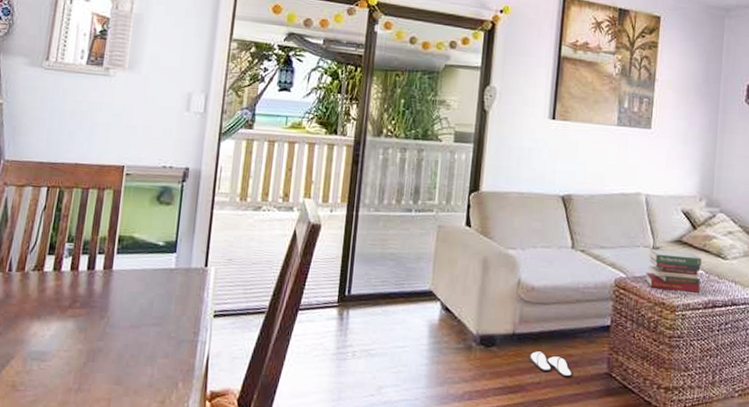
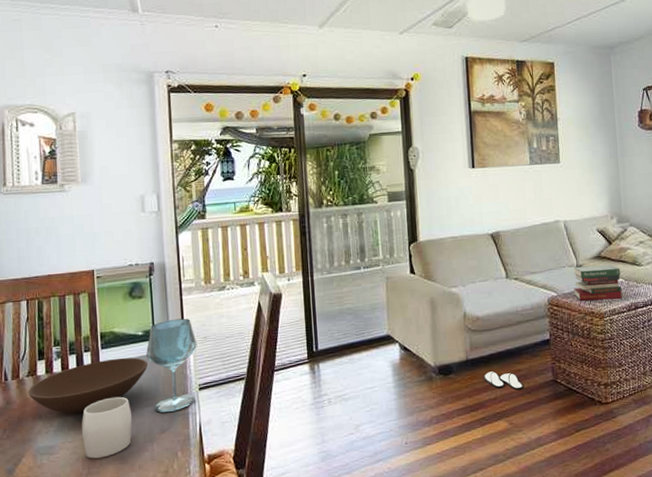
bowl: none [31,266,164,320] -> present [28,357,149,414]
mug: none [78,308,137,375] -> present [81,396,133,459]
wine glass: none [162,233,221,336] -> present [146,318,198,413]

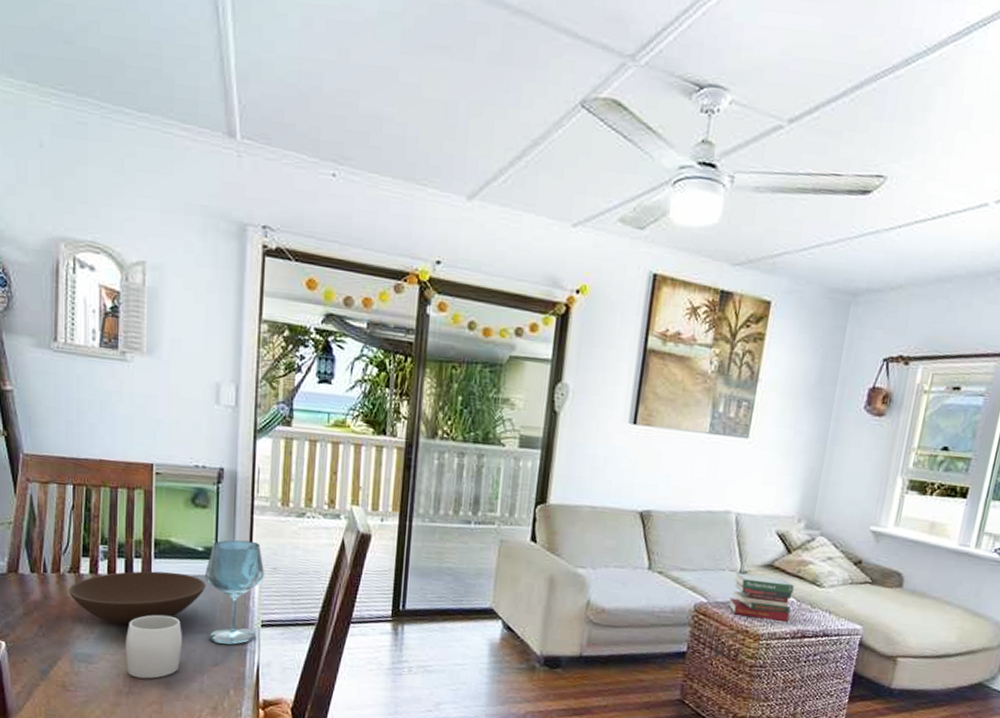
slippers: present [483,371,524,390] -> none [596,674,643,703]

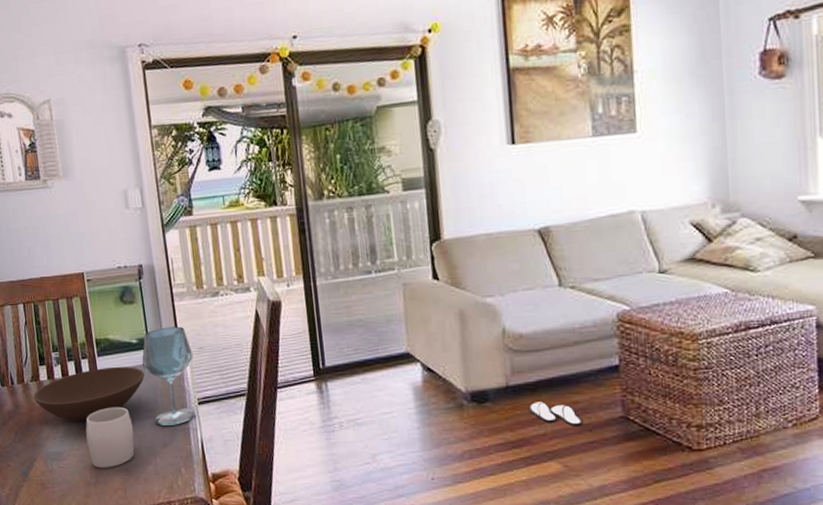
slippers: none [596,674,643,703] -> present [528,402,583,427]
books: present [728,572,794,622] -> none [654,270,726,317]

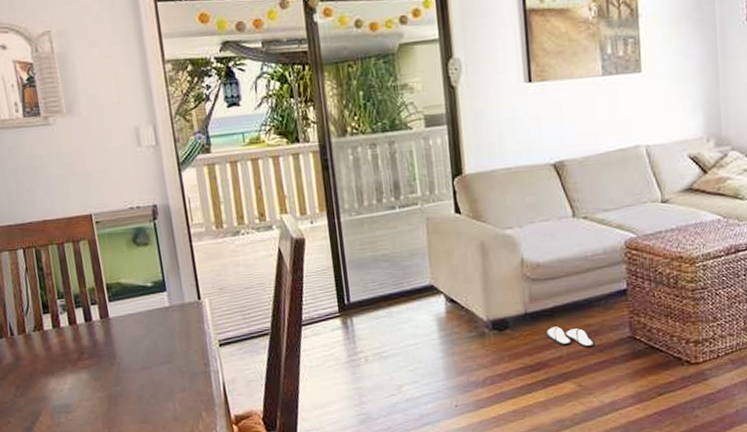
bowl: present [33,366,145,421] -> none [36,311,162,371]
mug: present [85,406,135,468] -> none [96,353,152,418]
wine glass: present [142,326,195,426] -> none [158,267,216,370]

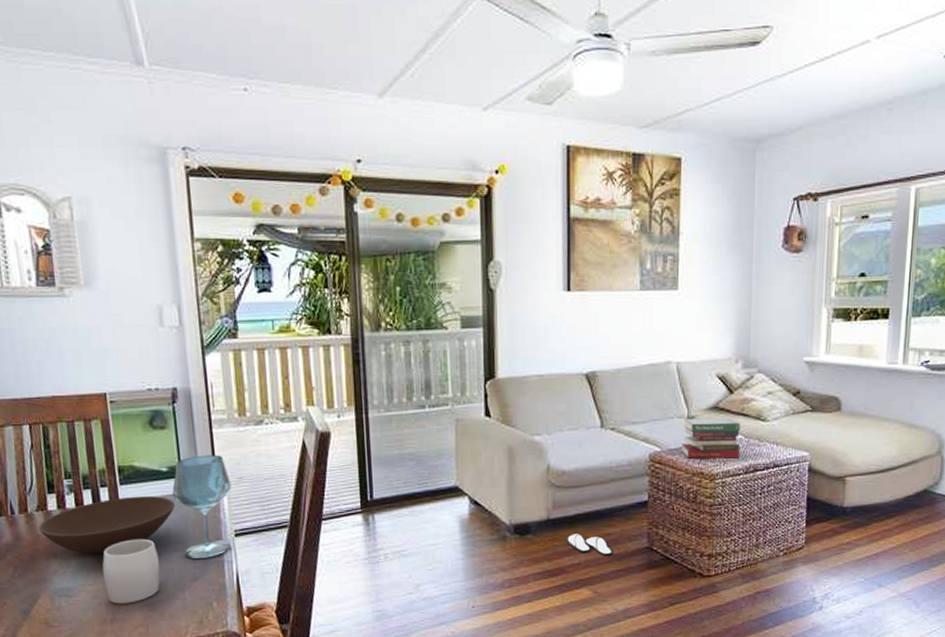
bowl: none [36,311,162,371] -> present [39,495,176,555]
mug: none [96,353,152,418] -> present [102,538,160,604]
wine glass: none [158,267,216,370] -> present [172,455,232,558]
books: none [657,199,719,243] -> present [681,417,740,459]

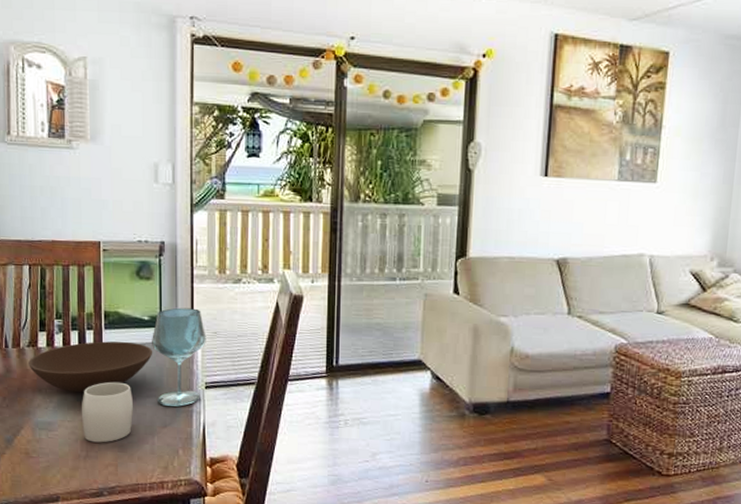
slippers: present [566,534,613,556] -> none [524,418,571,445]
books: present [681,417,740,459] -> none [648,312,711,358]

